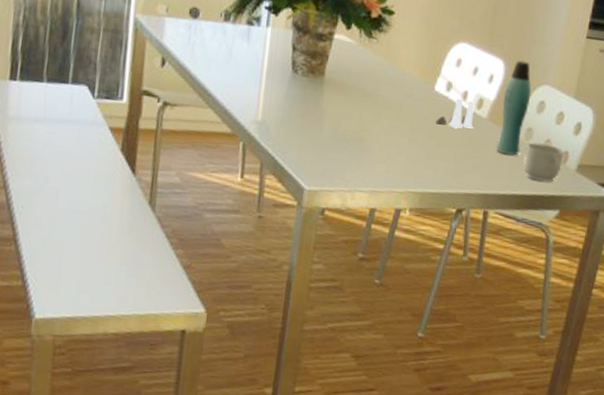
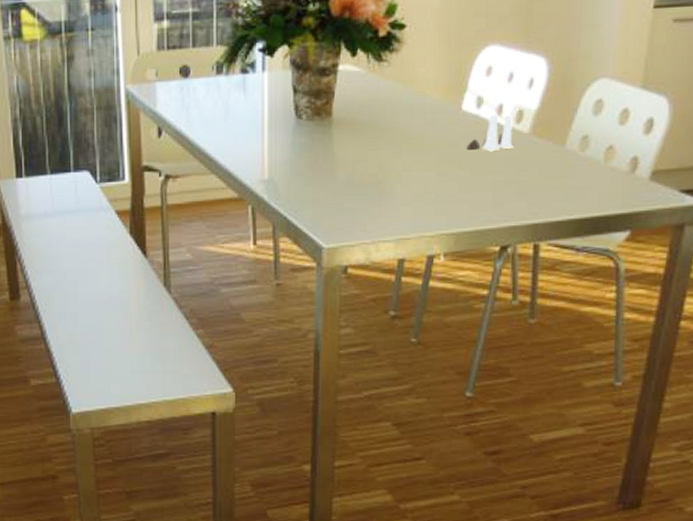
bottle: present [496,60,531,156] -> none [544,53,583,173]
mug: present [524,142,564,183] -> none [580,152,632,199]

